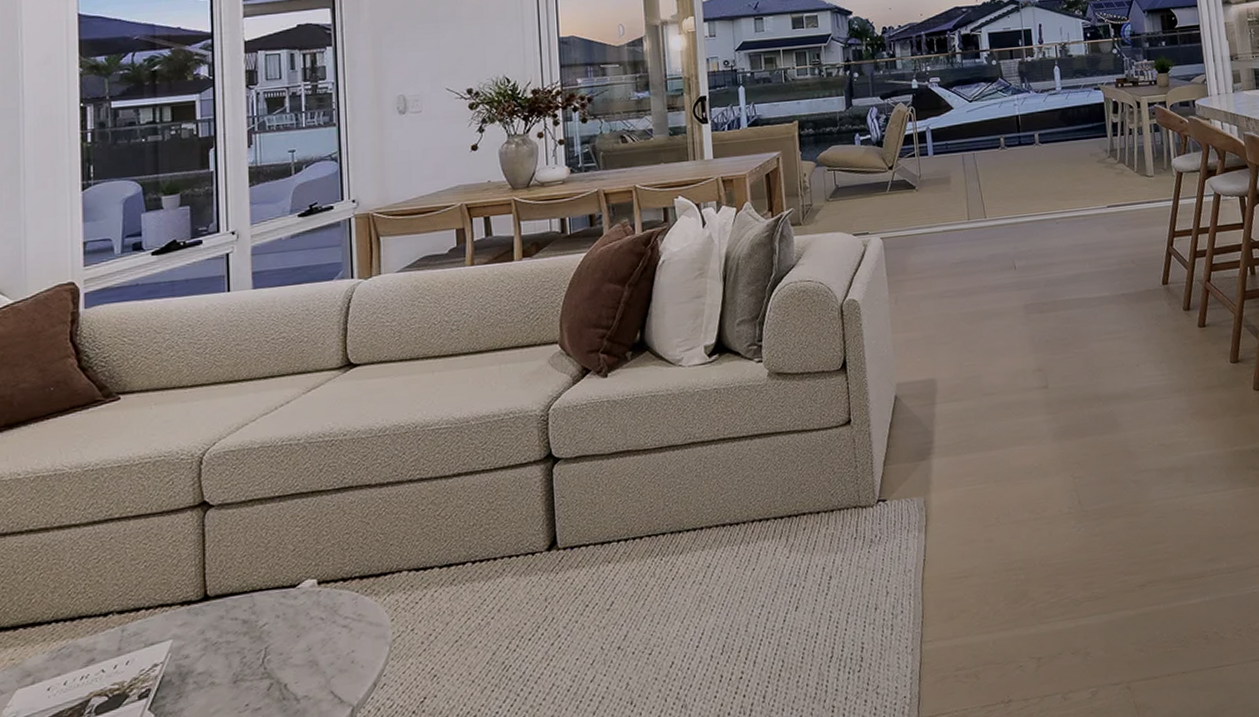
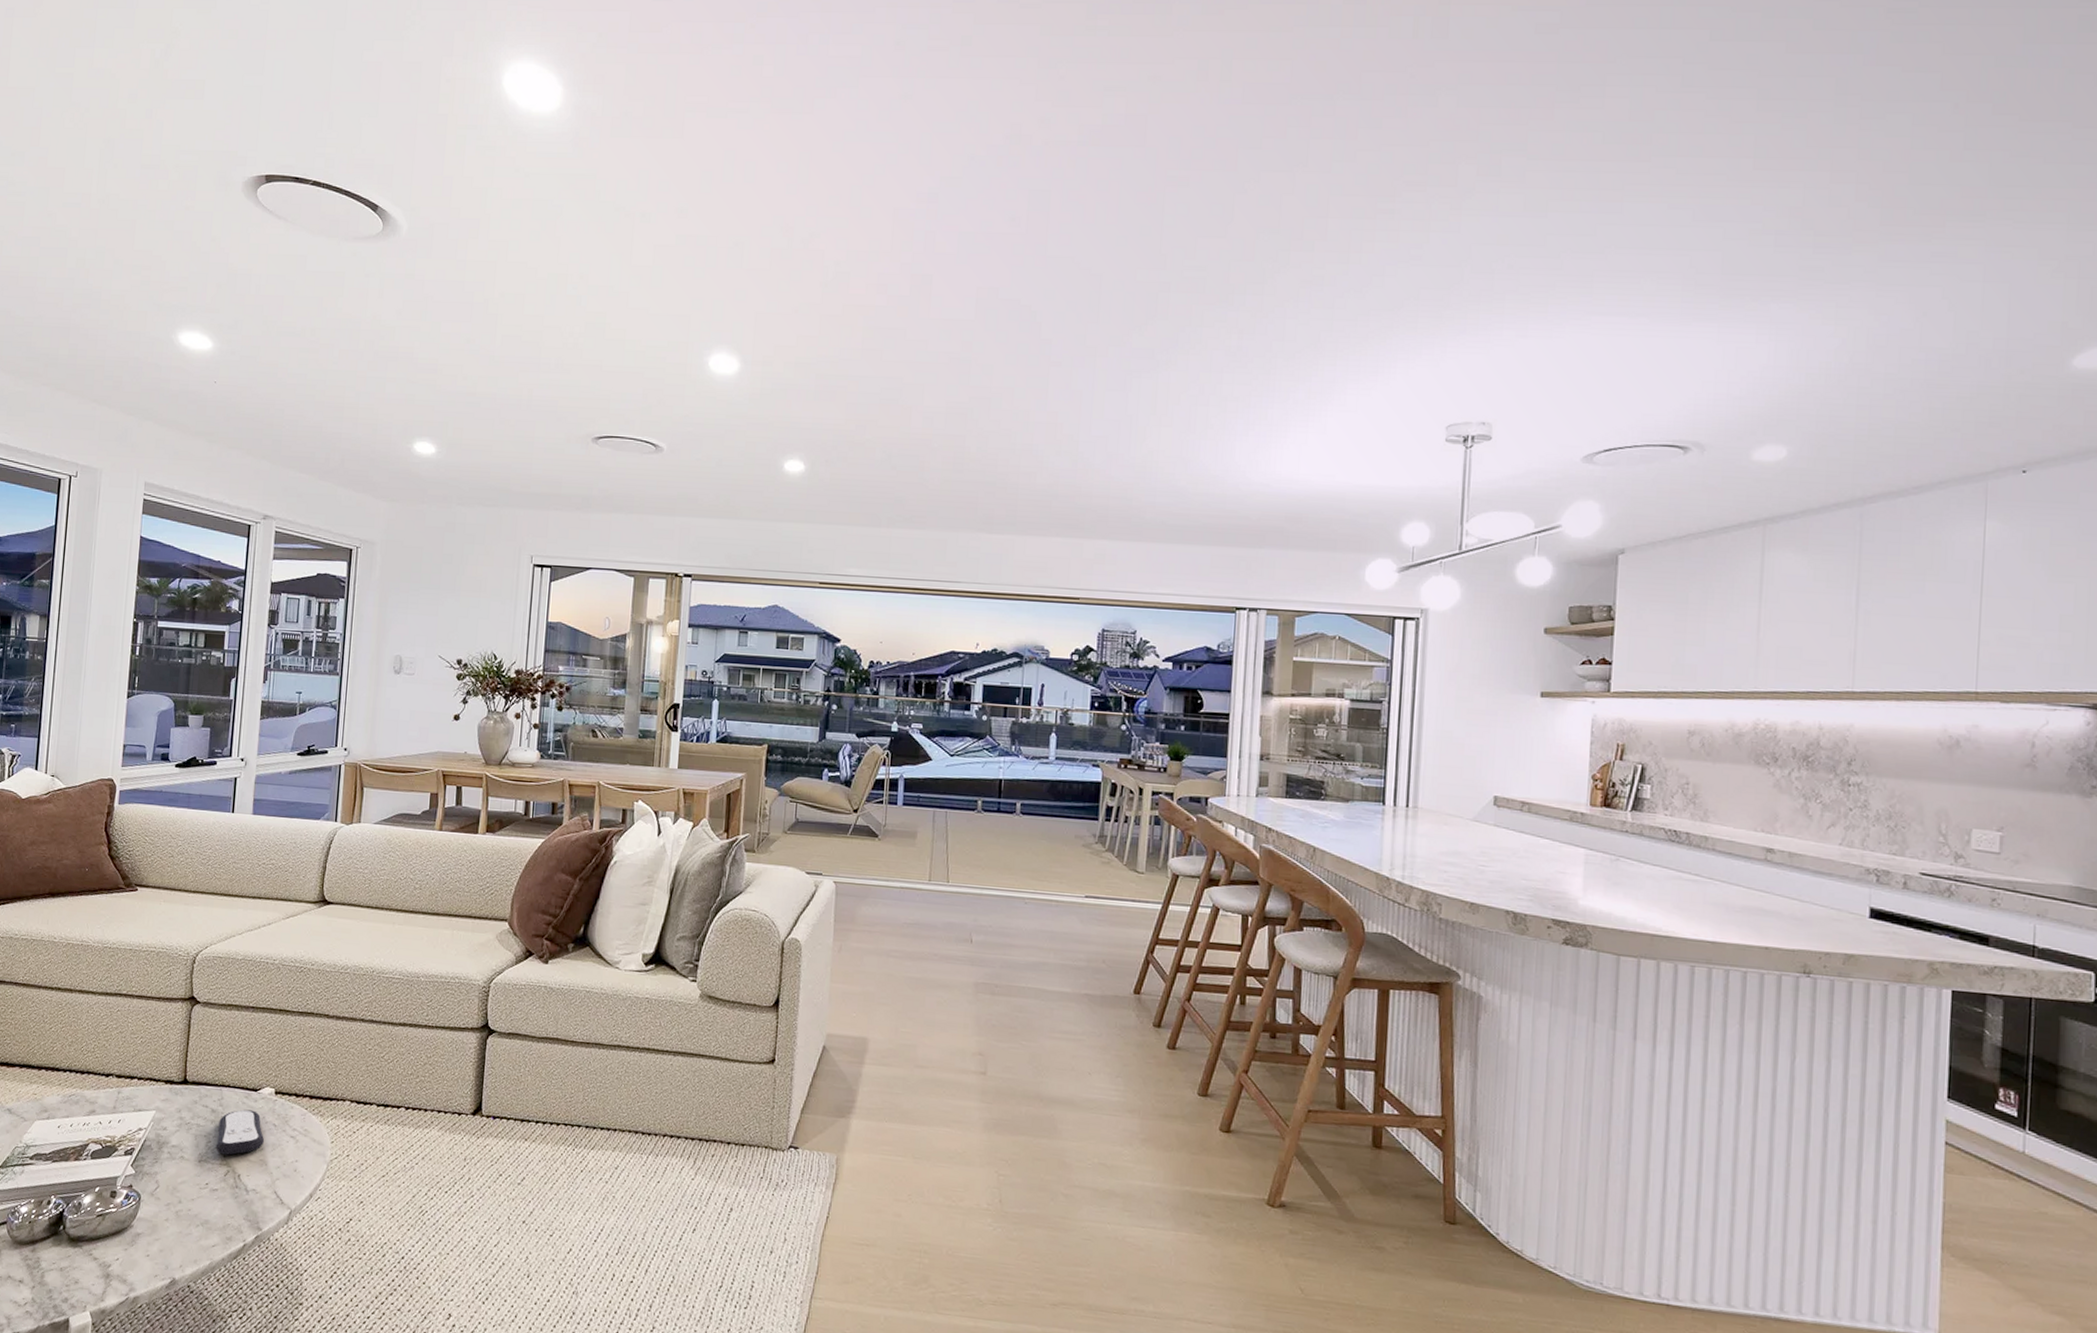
remote control: none [253,609,312,668] -> present [215,1109,265,1155]

